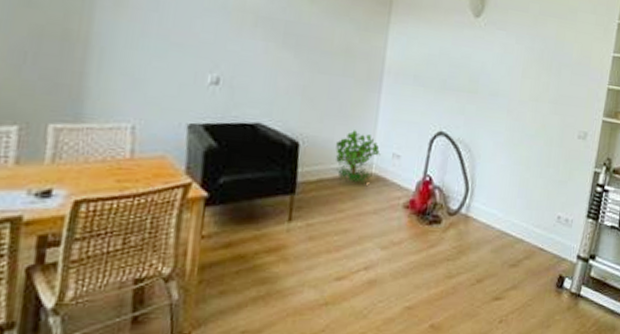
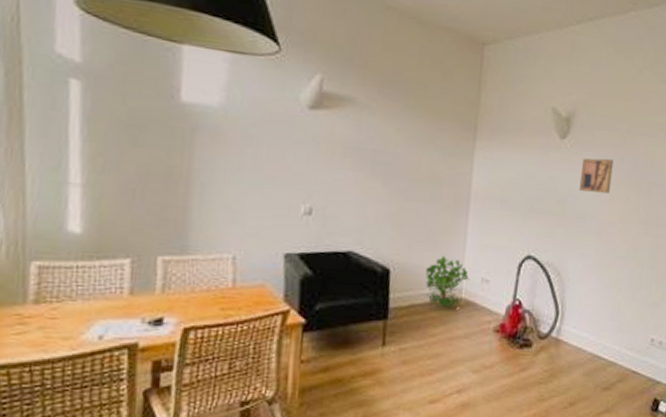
wall art: none [491,37,526,73] -> present [579,158,614,194]

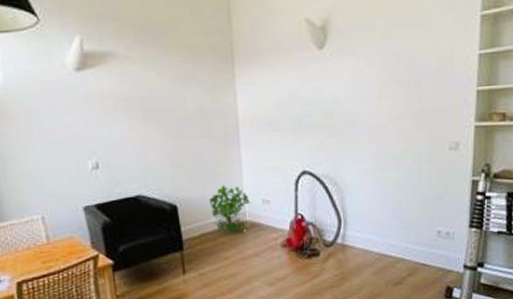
wall art: present [579,158,614,194] -> none [343,59,378,99]

